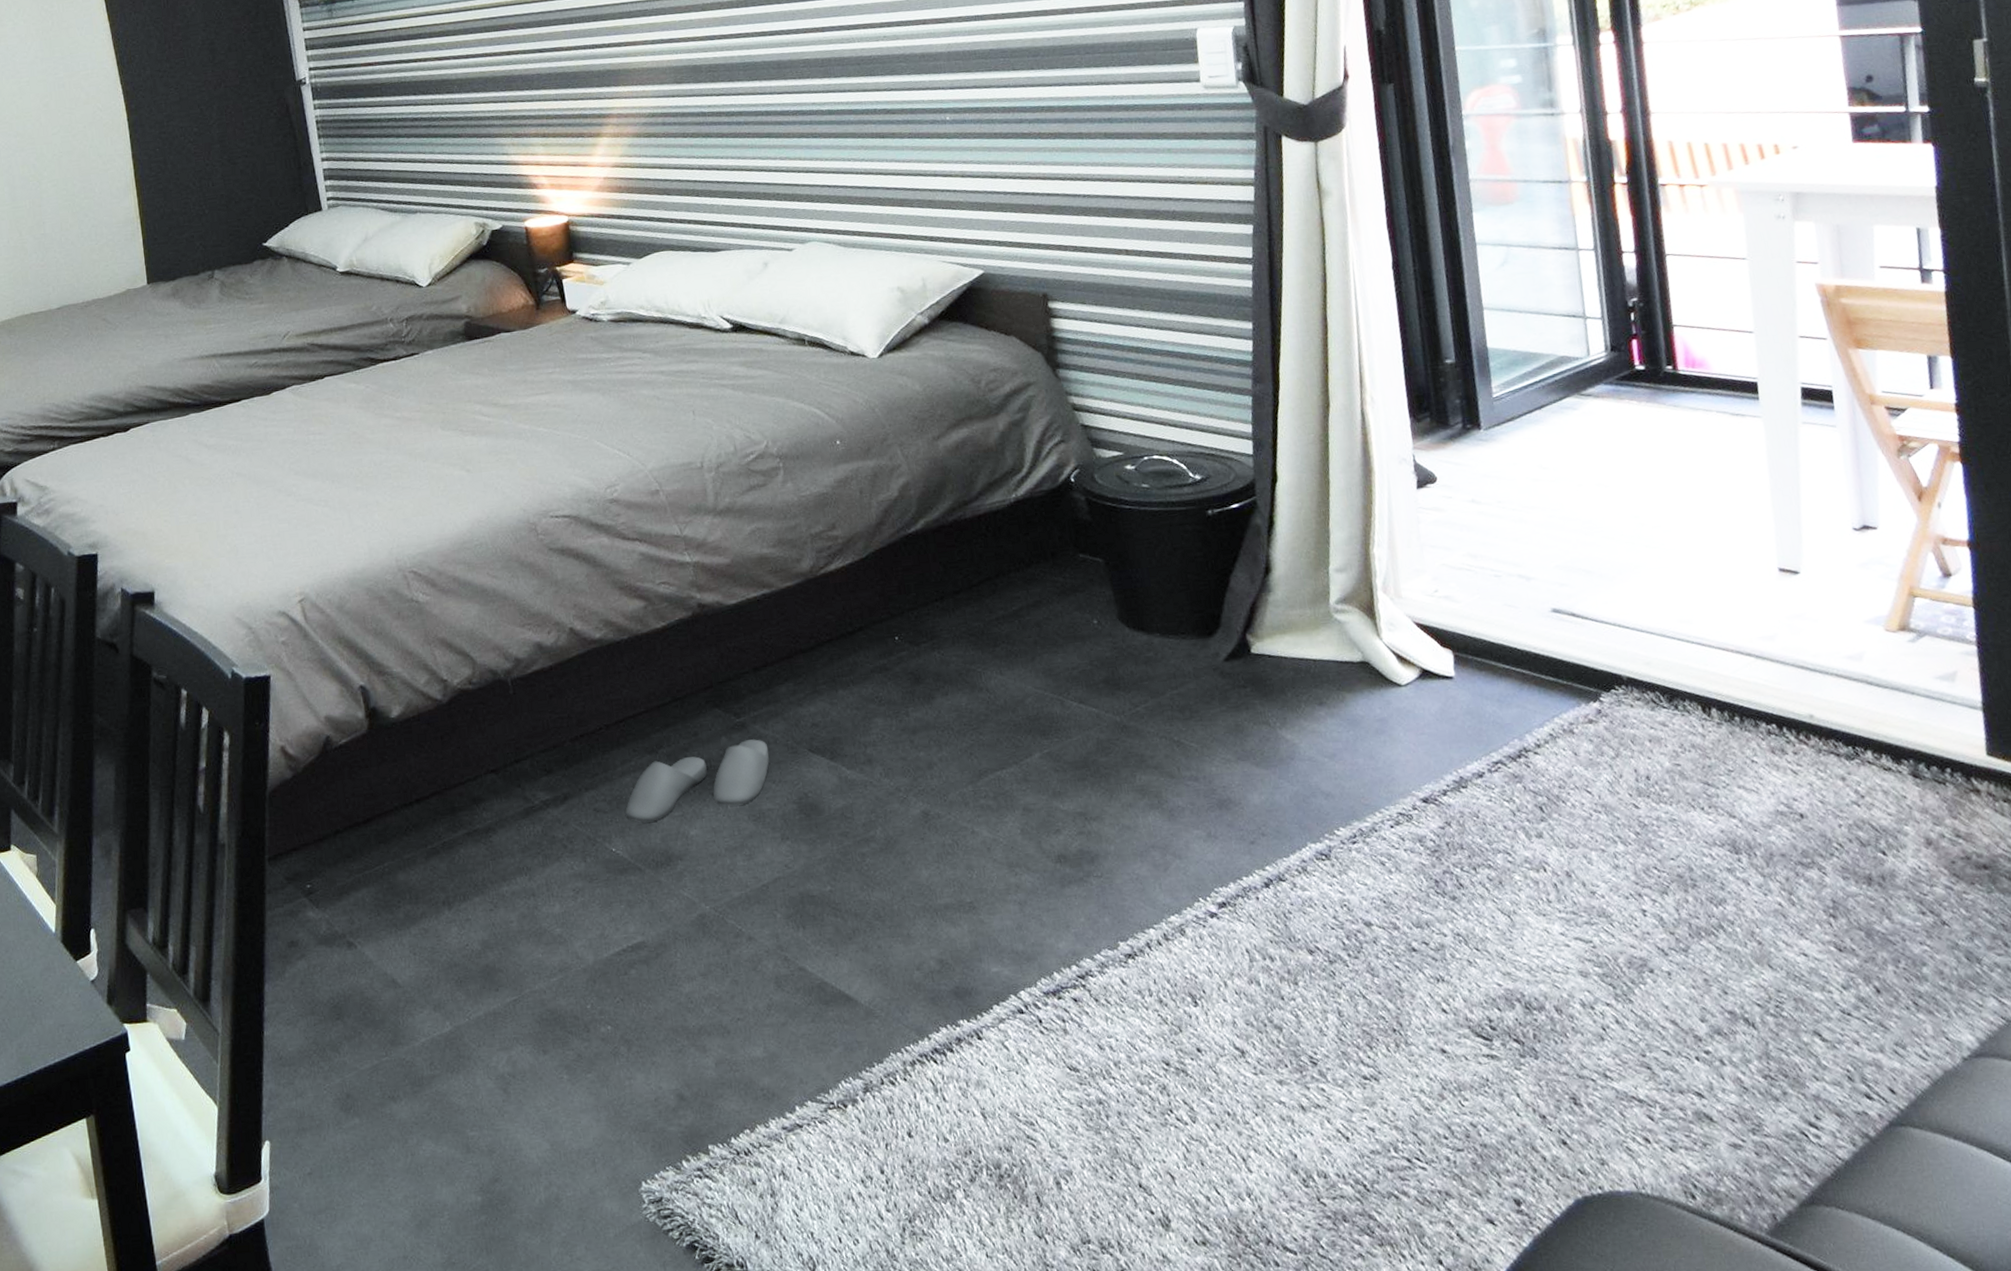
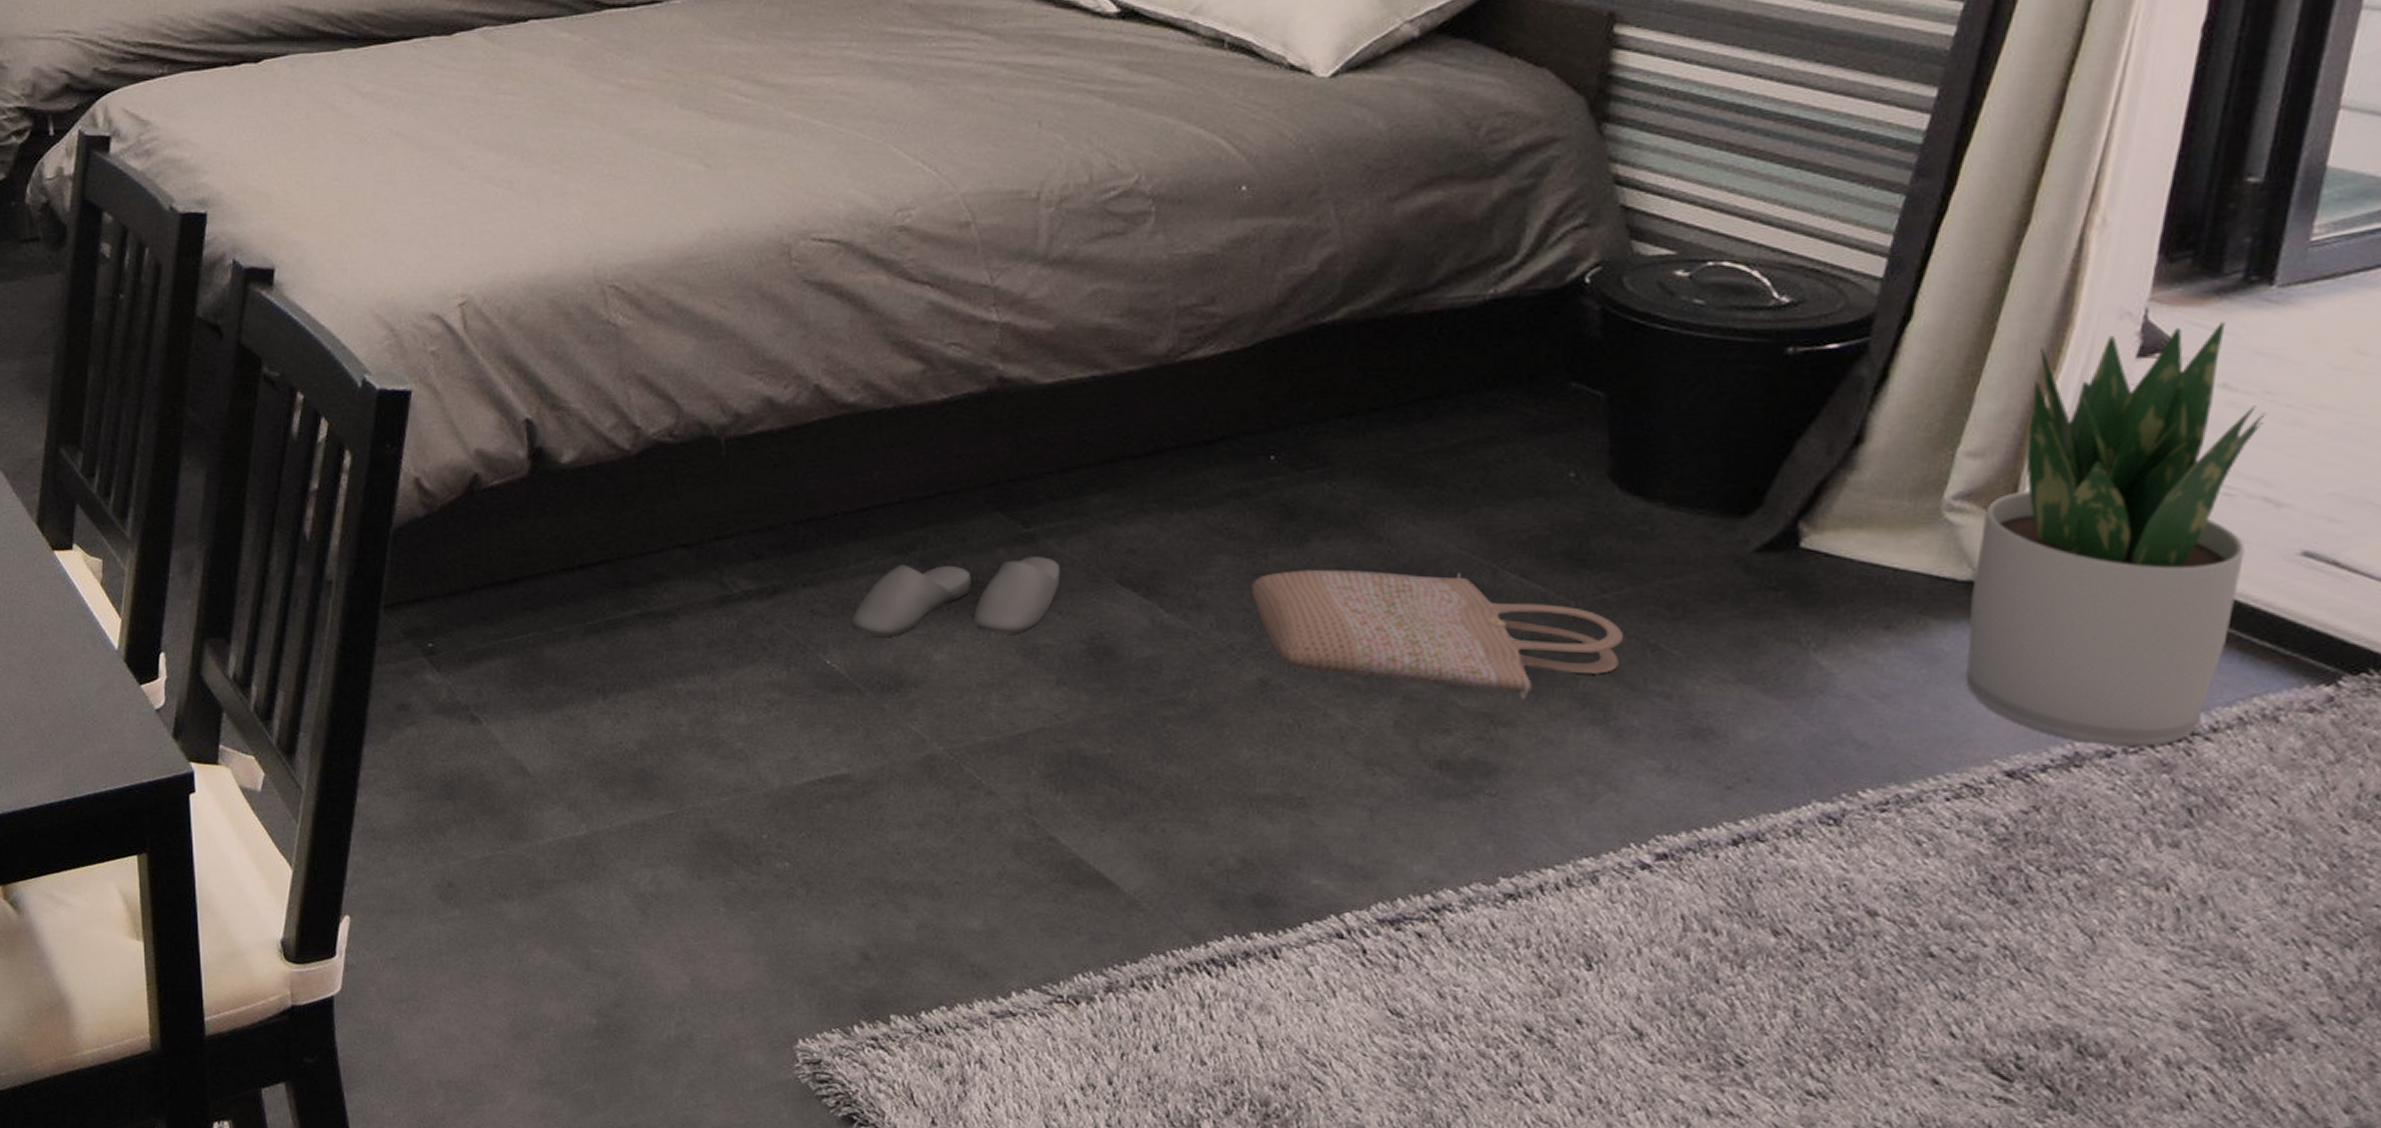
shopping bag: none [902,706,1159,799] -> present [1251,569,1624,701]
planter: none [1358,457,1528,769] -> present [1966,321,2266,747]

